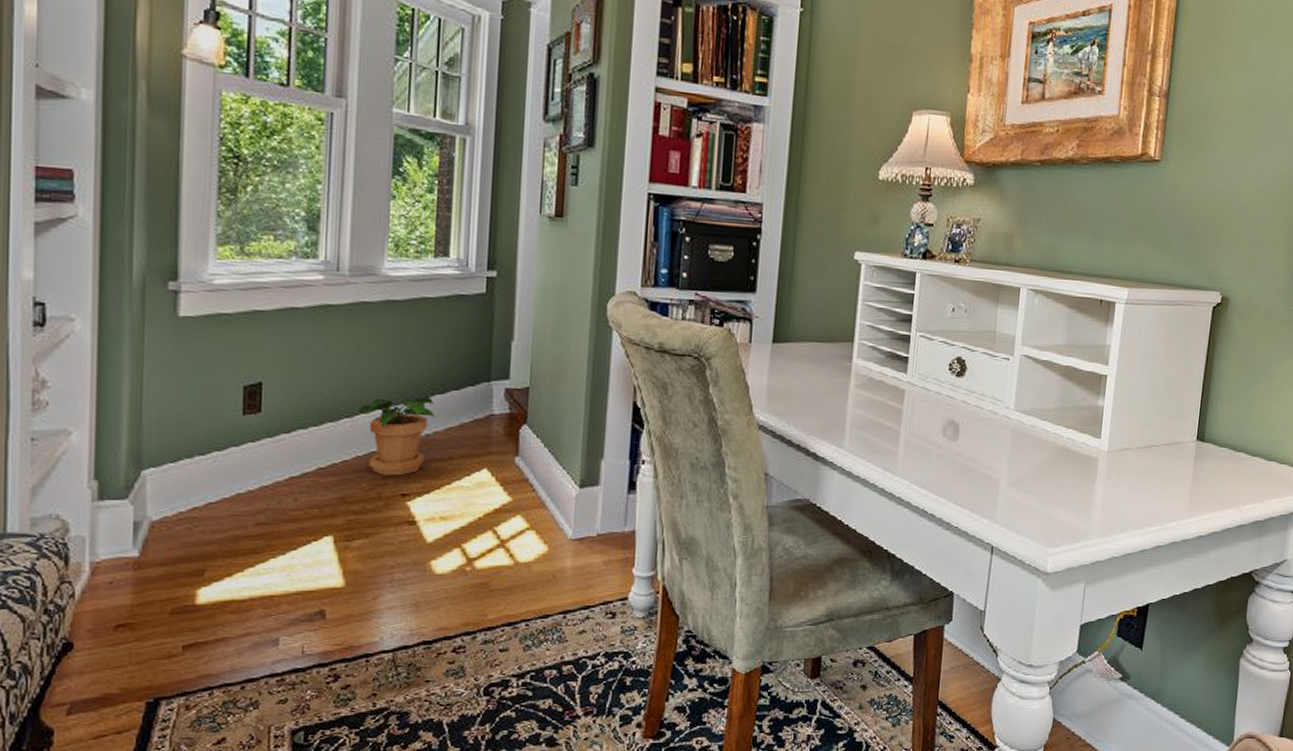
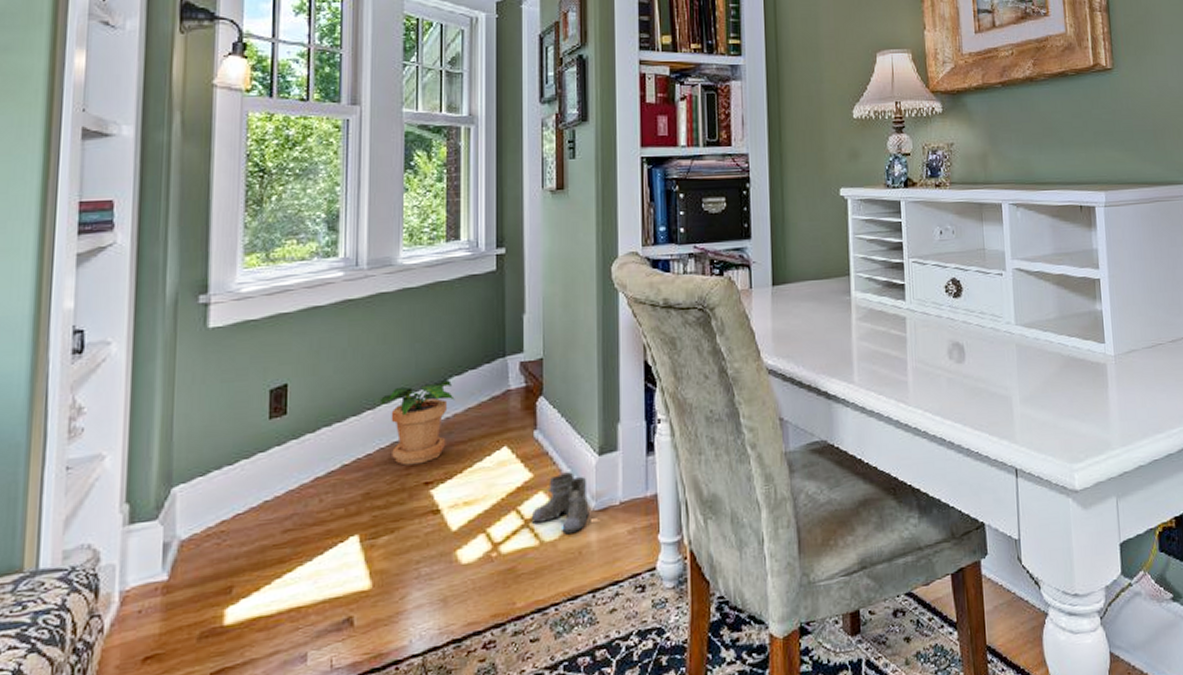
boots: none [507,500,567,558] -> present [531,472,591,535]

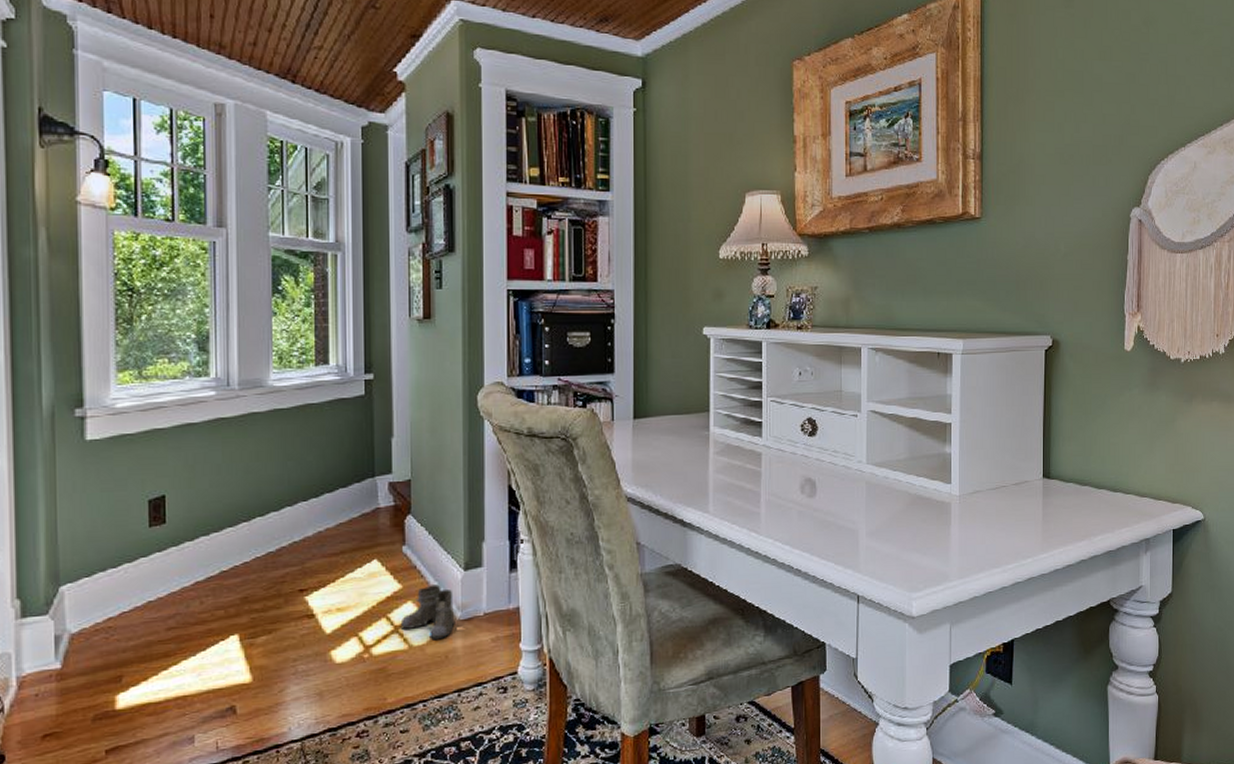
potted plant: present [381,380,455,466] -> none [255,496,327,574]

